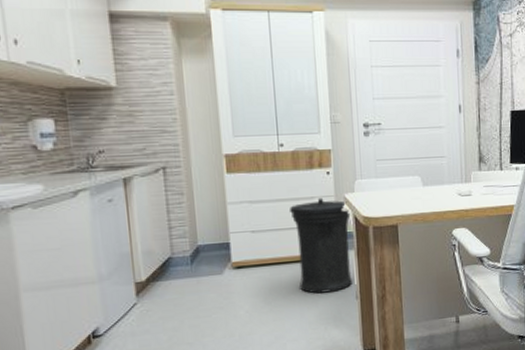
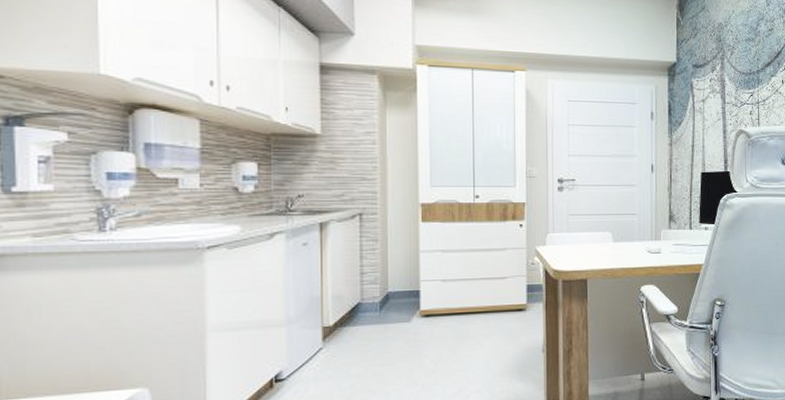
trash can: present [290,197,352,294] -> none [481,249,541,345]

